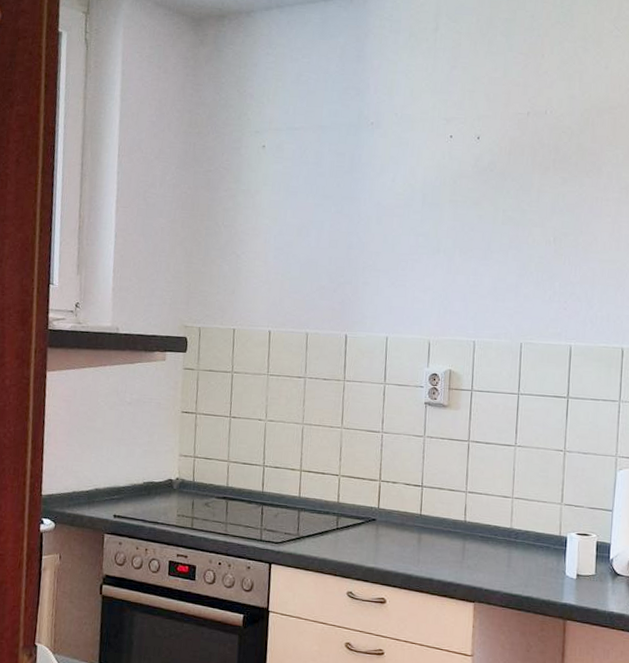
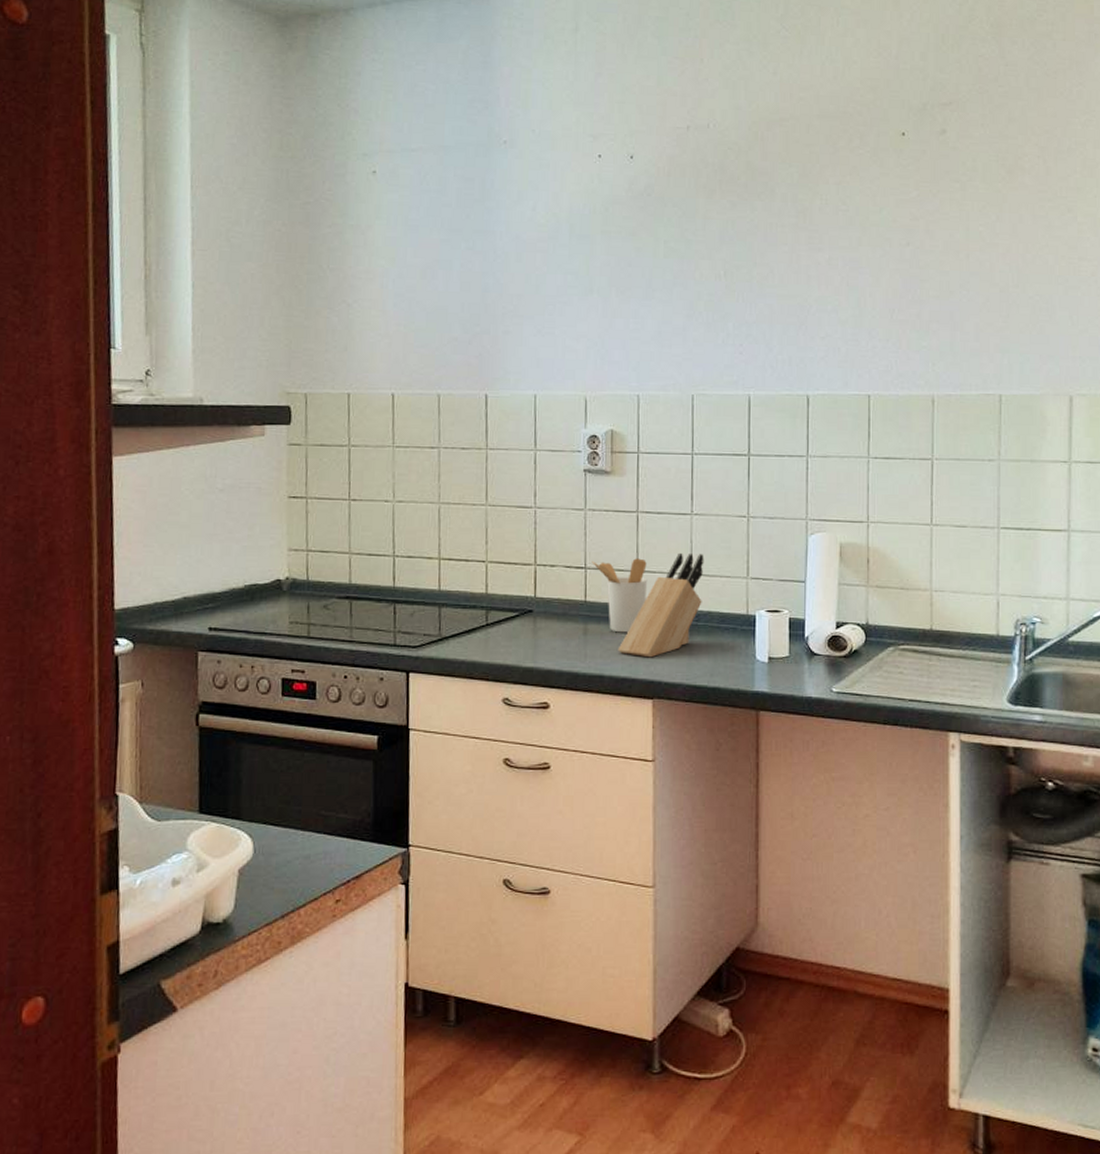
utensil holder: none [427,481,475,544] -> present [591,558,648,633]
knife block: none [446,478,525,567] -> present [618,552,704,658]

